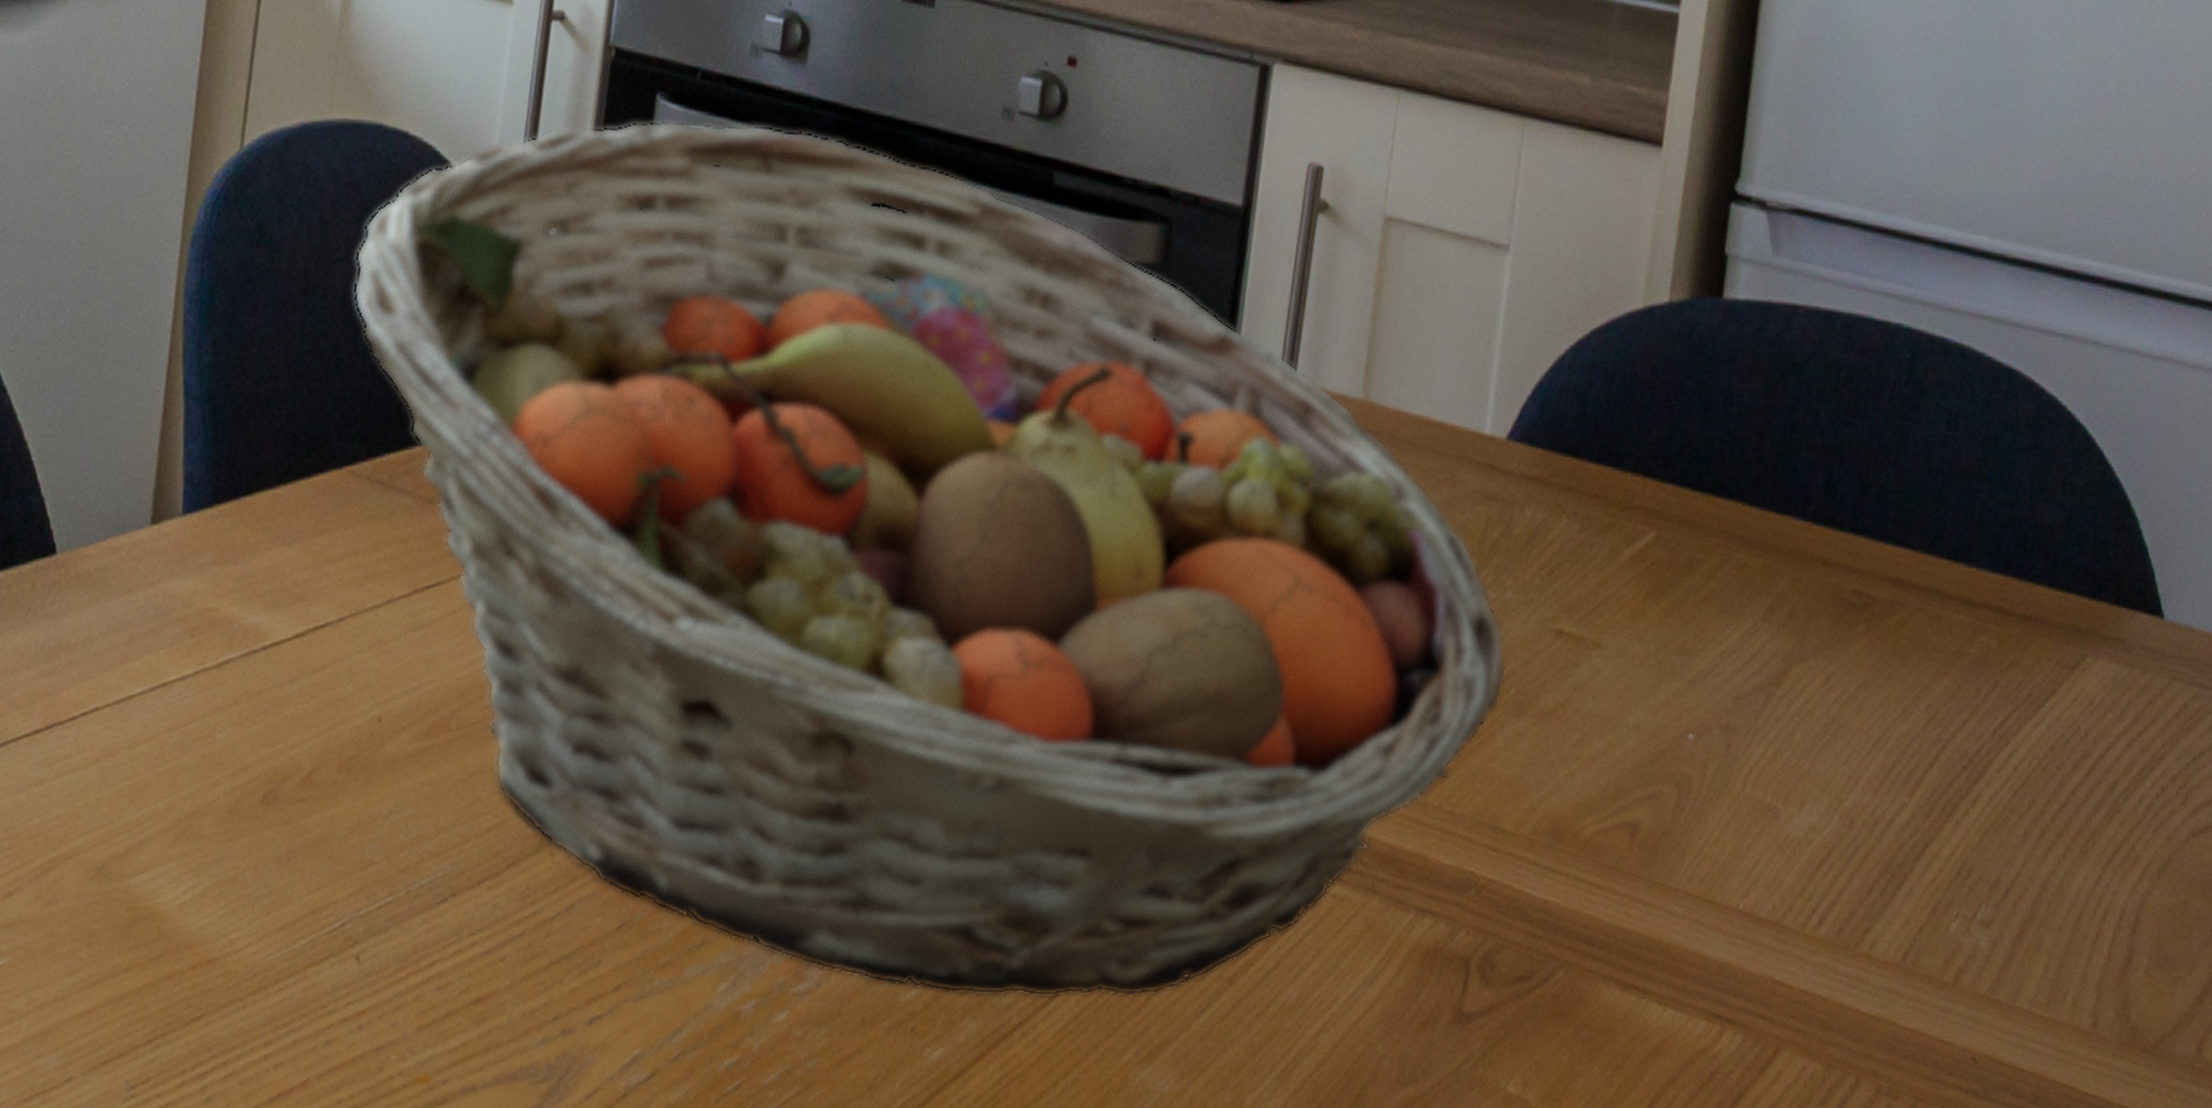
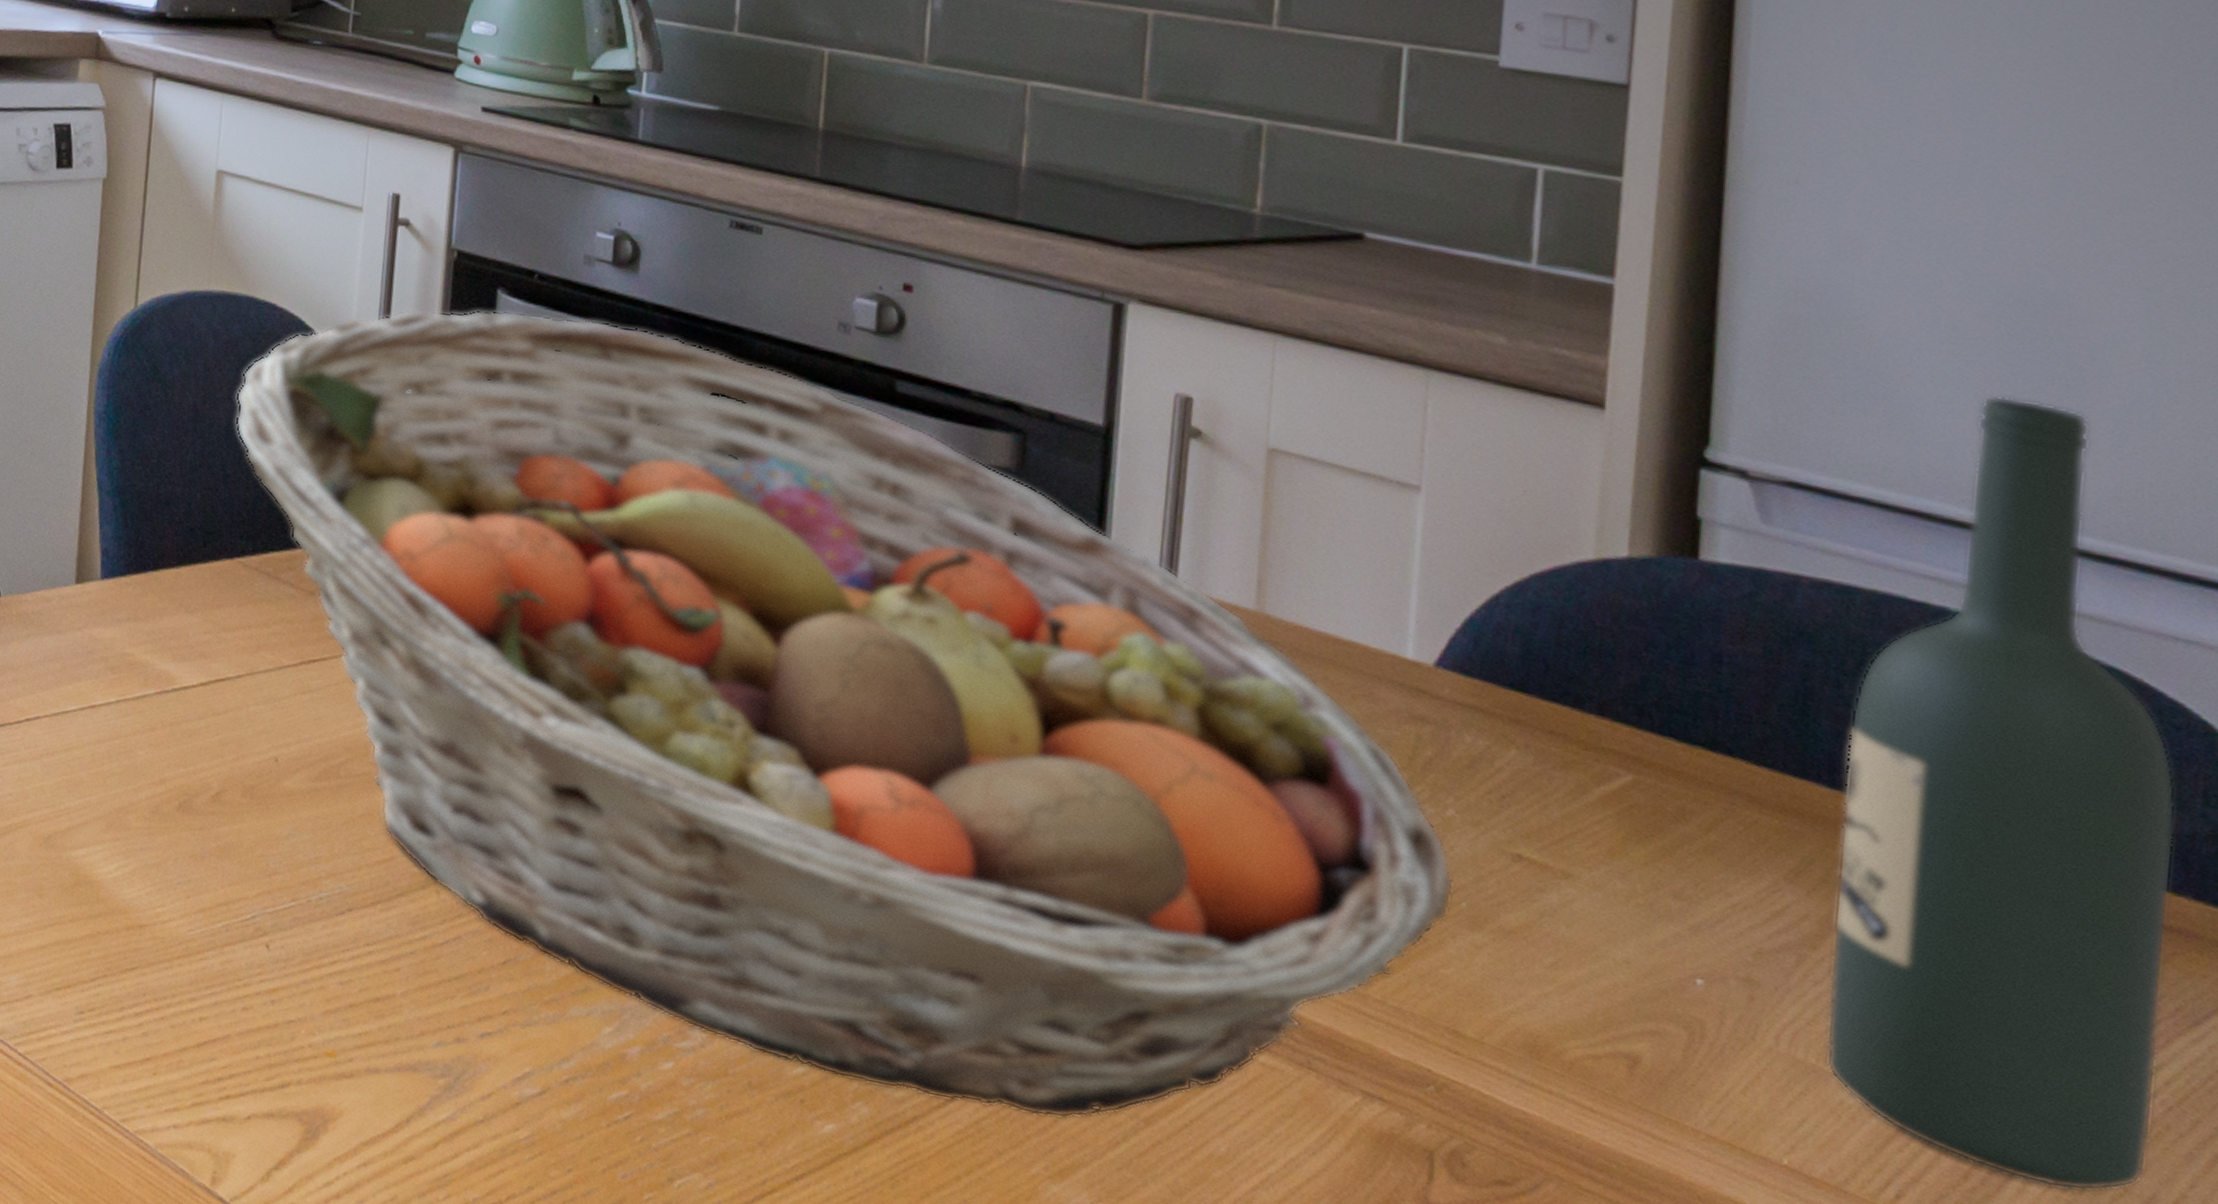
wine bottle: none [1778,105,2045,888] -> present [1825,395,2176,1192]

